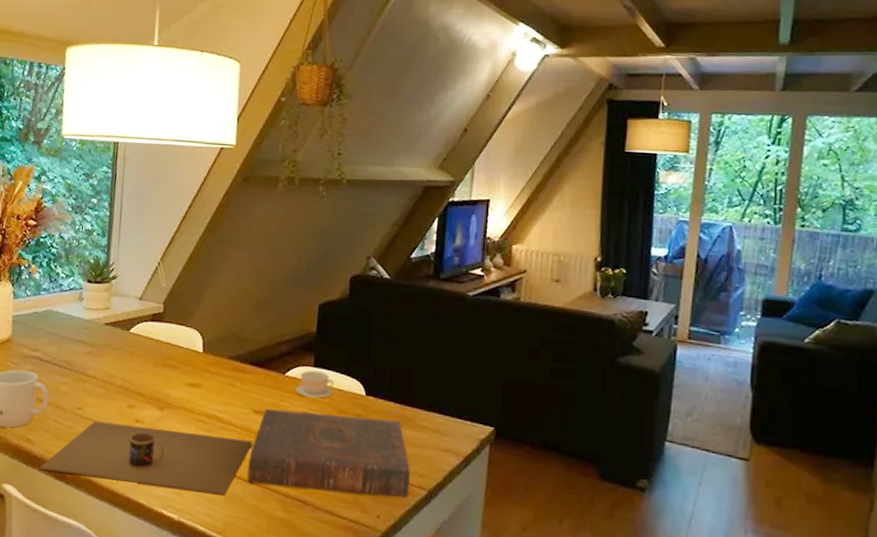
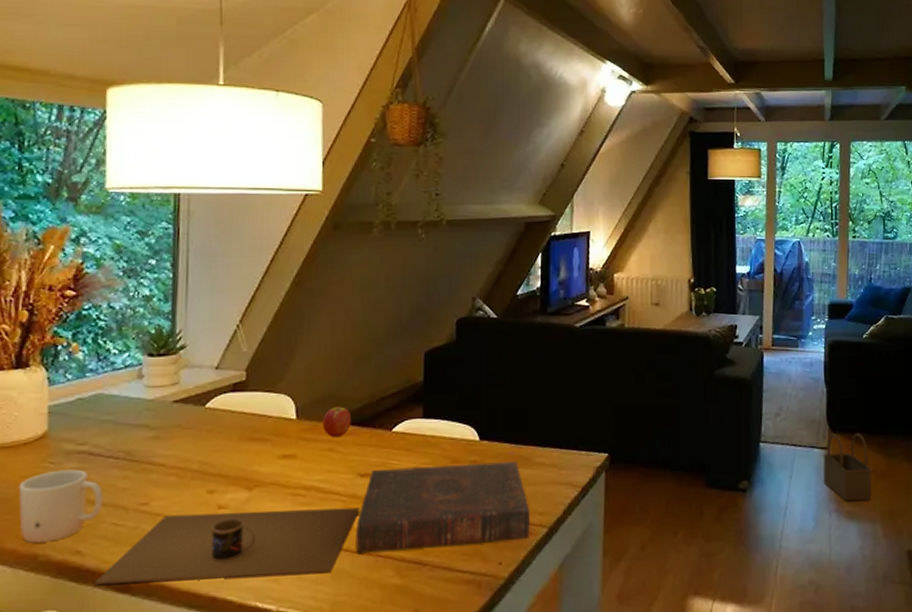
fruit: none [225,345,251,375] -> present [323,406,352,438]
teacup: present [295,370,333,398] -> none [403,421,445,451]
basket: none [739,444,805,527] -> present [823,432,873,502]

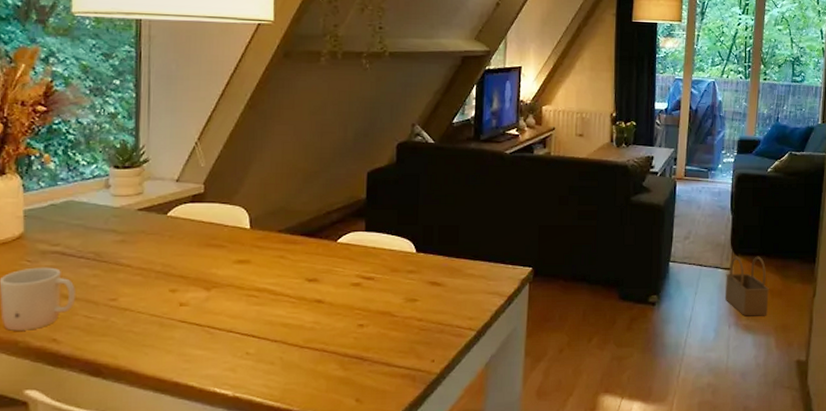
place setting: present [95,507,360,585] -> none [70,308,307,369]
fruit: present [323,406,352,438] -> none [274,219,301,246]
book: present [355,462,530,553] -> none [303,272,460,348]

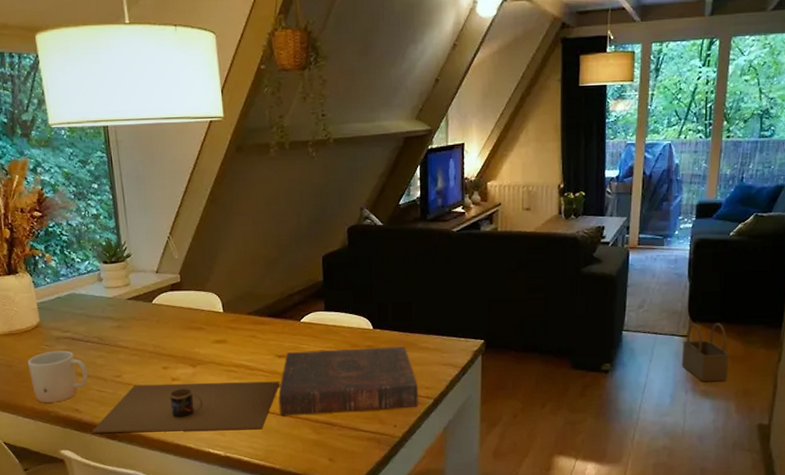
place setting: none [70,308,307,369] -> present [92,381,280,433]
book: none [303,272,460,348] -> present [278,346,418,415]

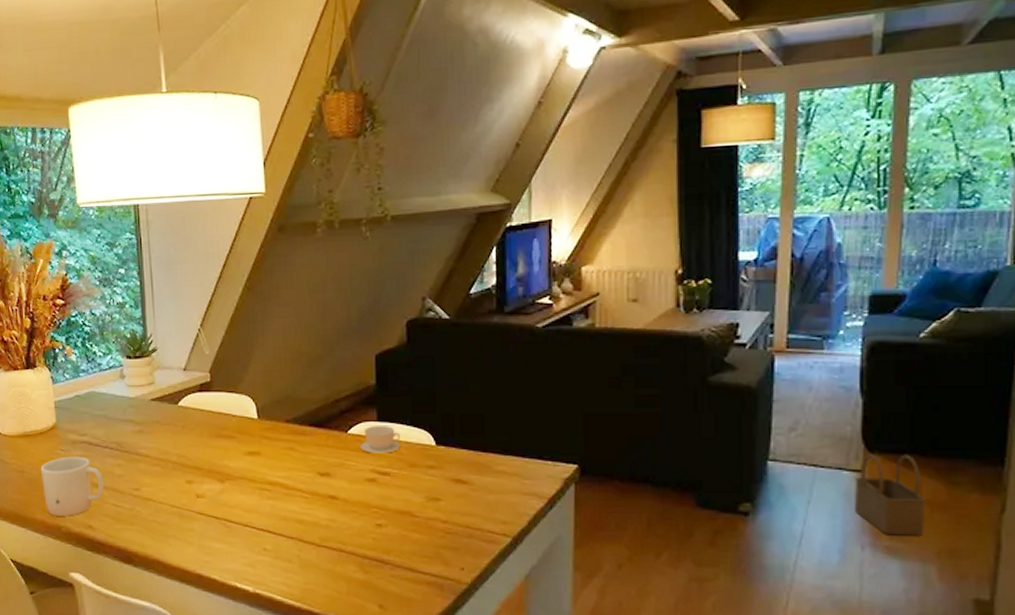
place setting: present [92,381,280,433] -> none [105,500,322,563]
book: present [278,346,418,415] -> none [319,468,492,548]
teacup: none [310,314,344,338] -> present [359,425,400,453]

